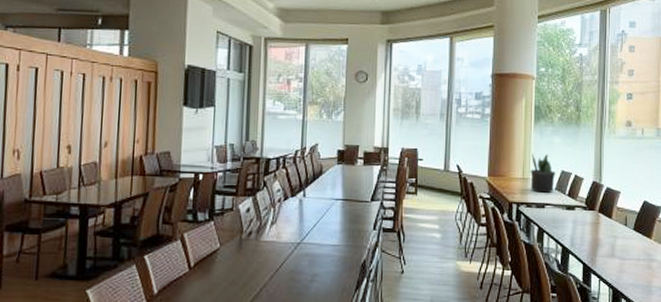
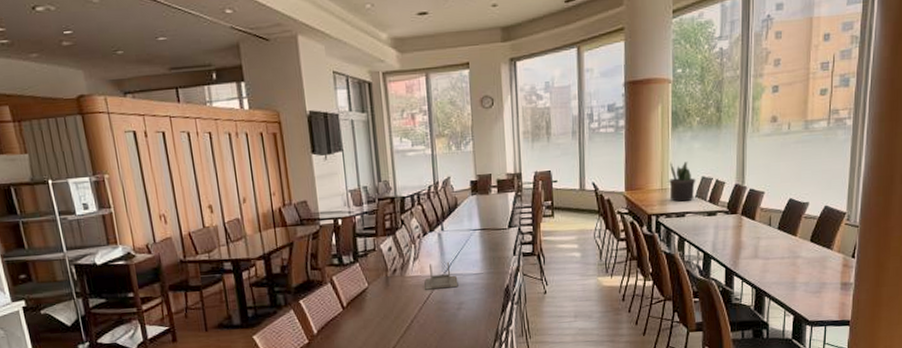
napkin holder: none [279,229,314,258] -> present [424,261,458,290]

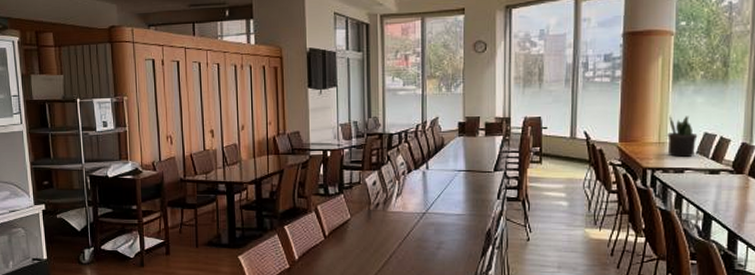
napkin holder: present [424,261,458,290] -> none [406,200,439,227]

